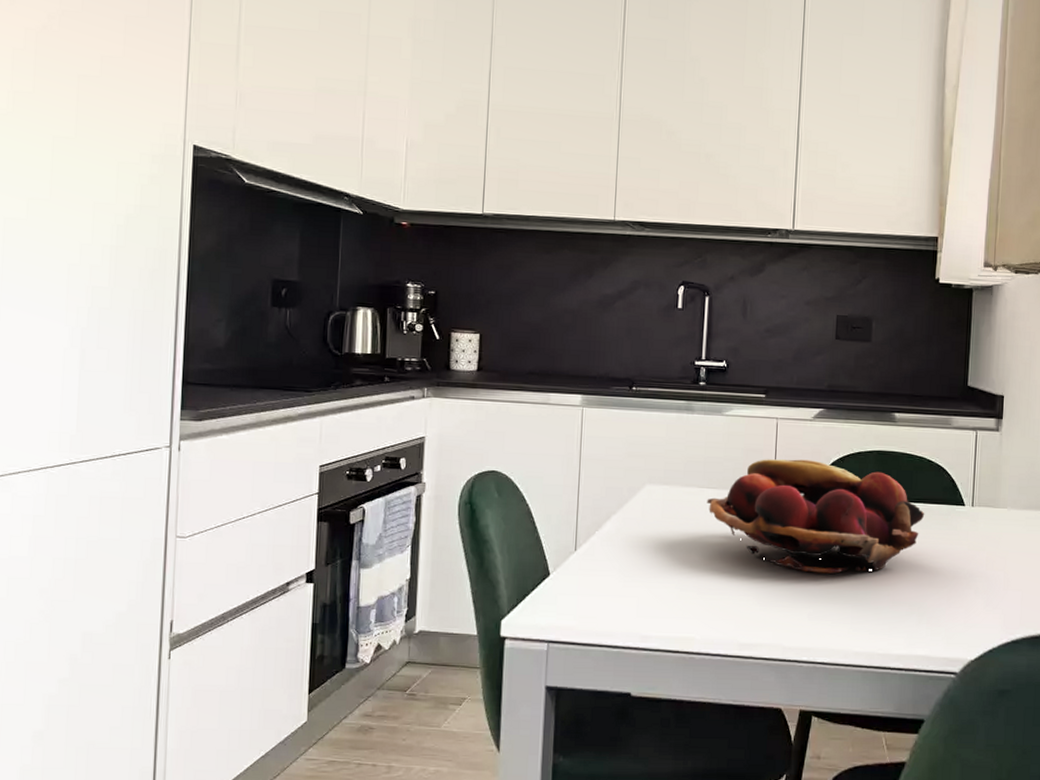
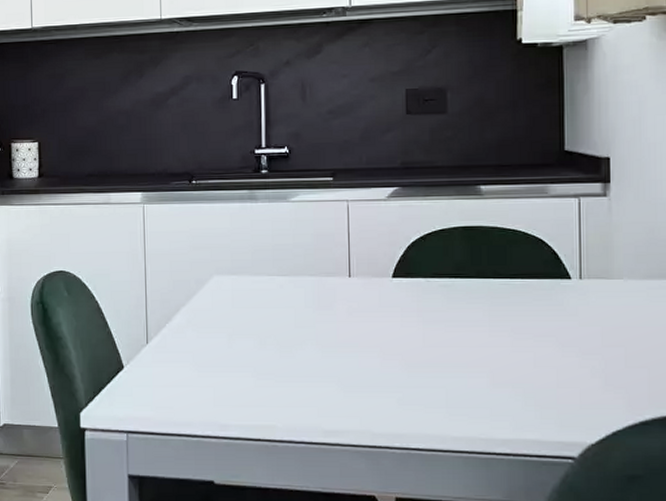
fruit basket: present [707,459,925,574] -> none [278,241,524,357]

